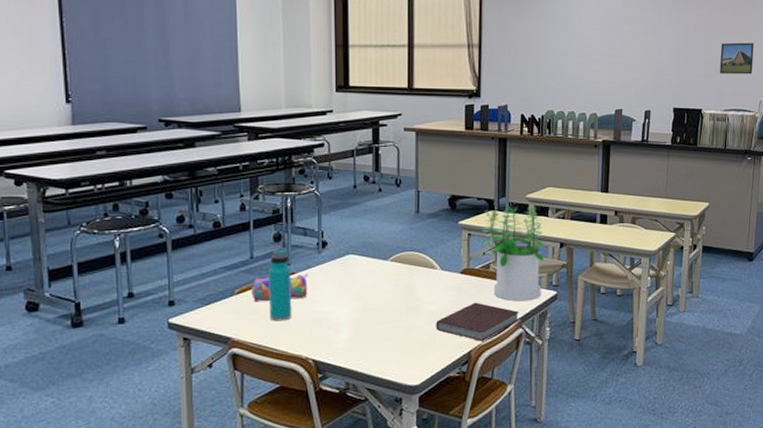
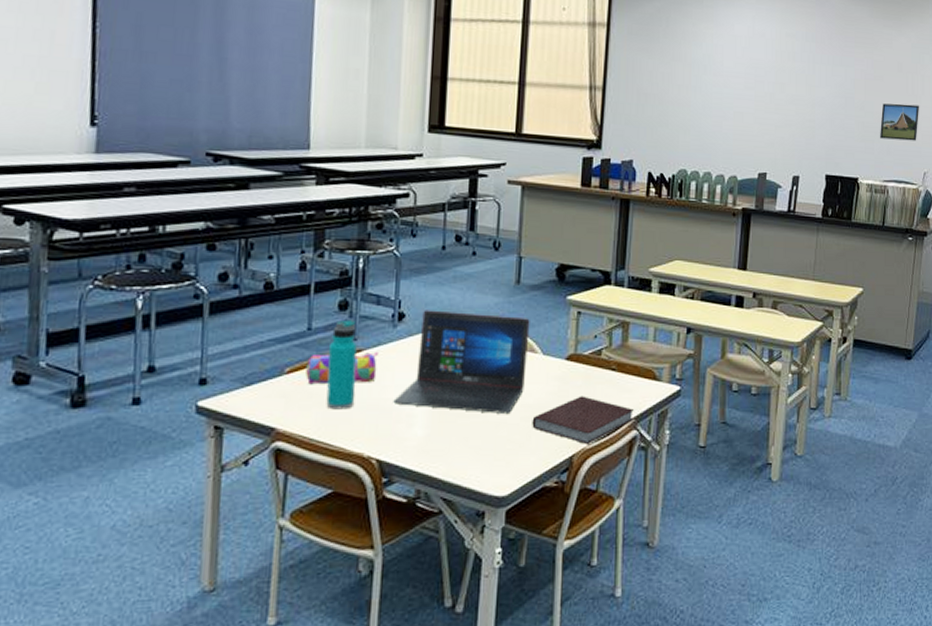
laptop: none [323,238,430,319] -> present [393,310,530,413]
potted plant: present [482,206,545,302] -> none [594,281,668,397]

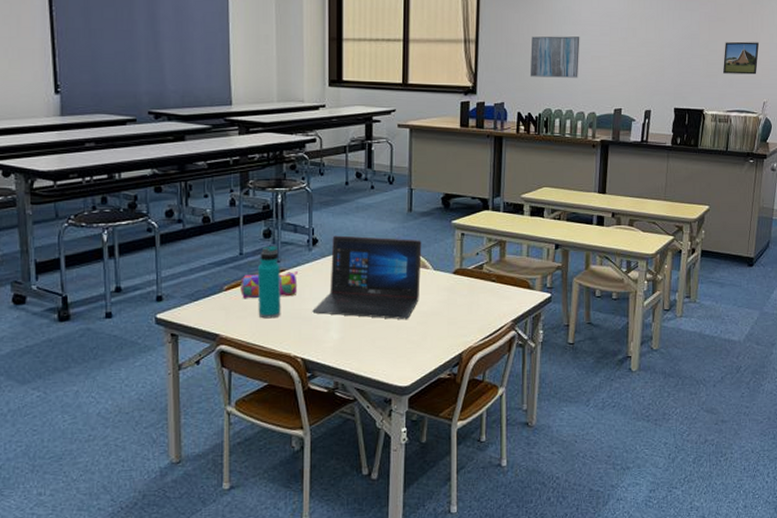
notebook: present [532,396,634,444] -> none [427,303,512,343]
wall art: none [663,86,722,136] -> present [529,36,580,78]

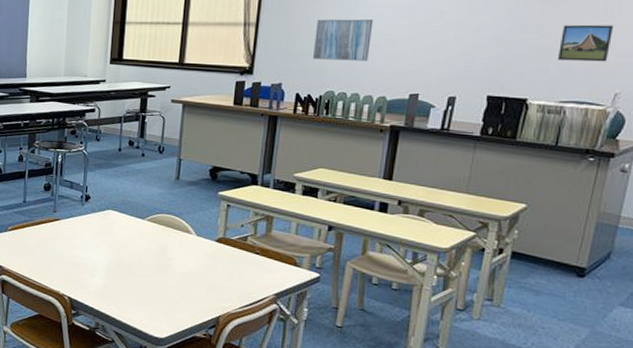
pencil case: present [240,271,299,299] -> none [21,220,72,243]
water bottle: present [257,245,281,319] -> none [35,197,56,259]
laptop: present [312,235,422,319] -> none [81,194,187,277]

